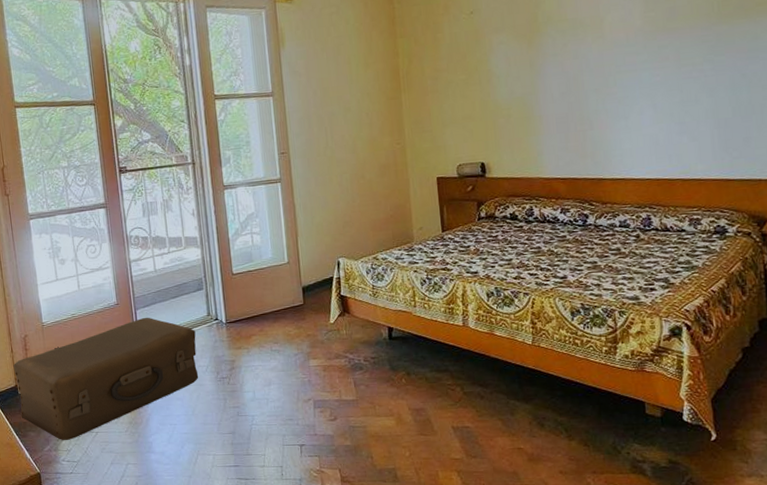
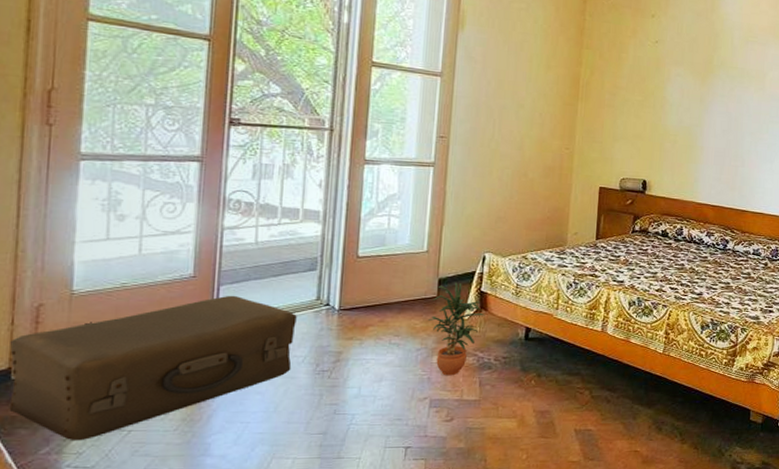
potted plant: none [300,288,349,378] -> present [428,282,485,376]

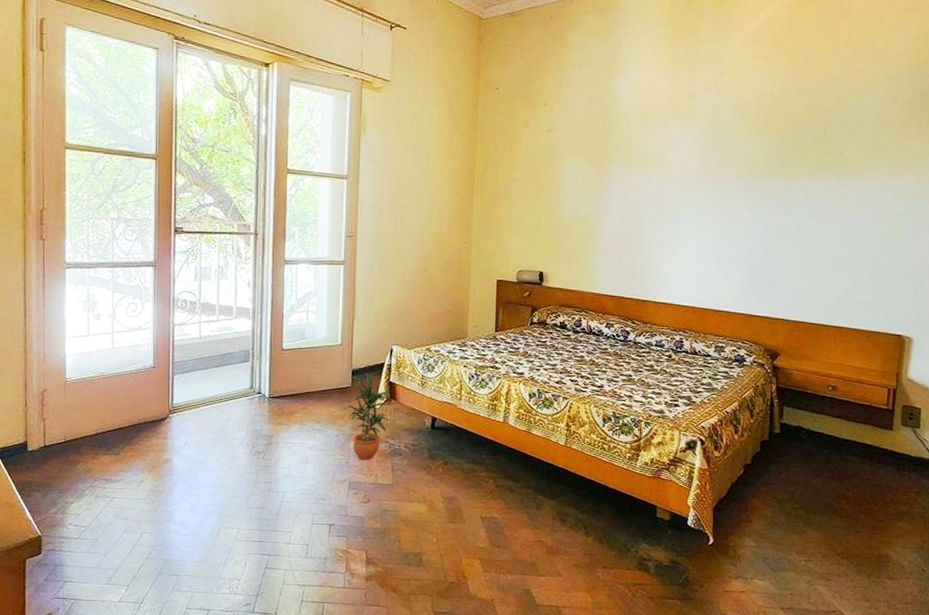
suitcase: present [9,295,297,440] -> none [25,383,235,503]

